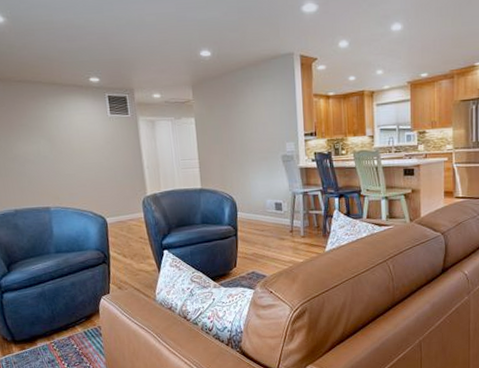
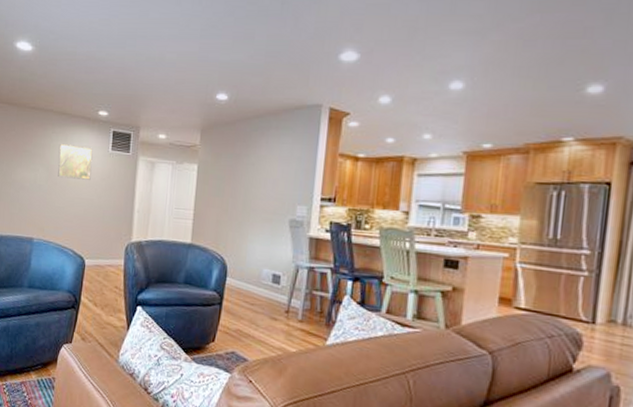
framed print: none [57,113,96,147] -> present [58,143,93,180]

